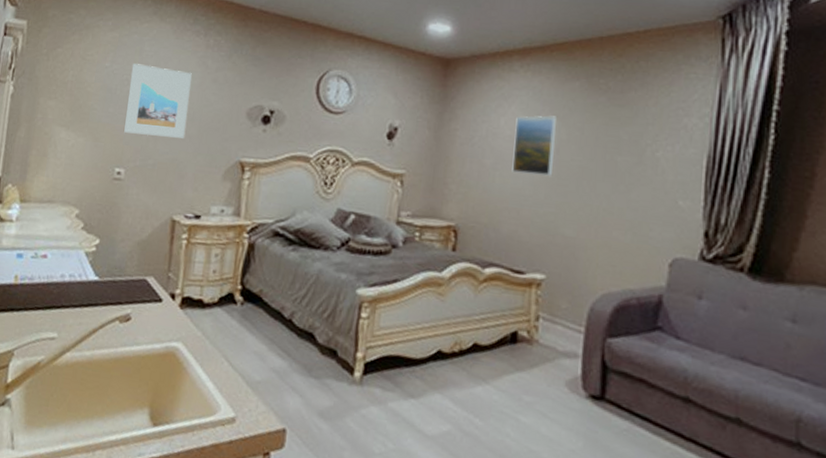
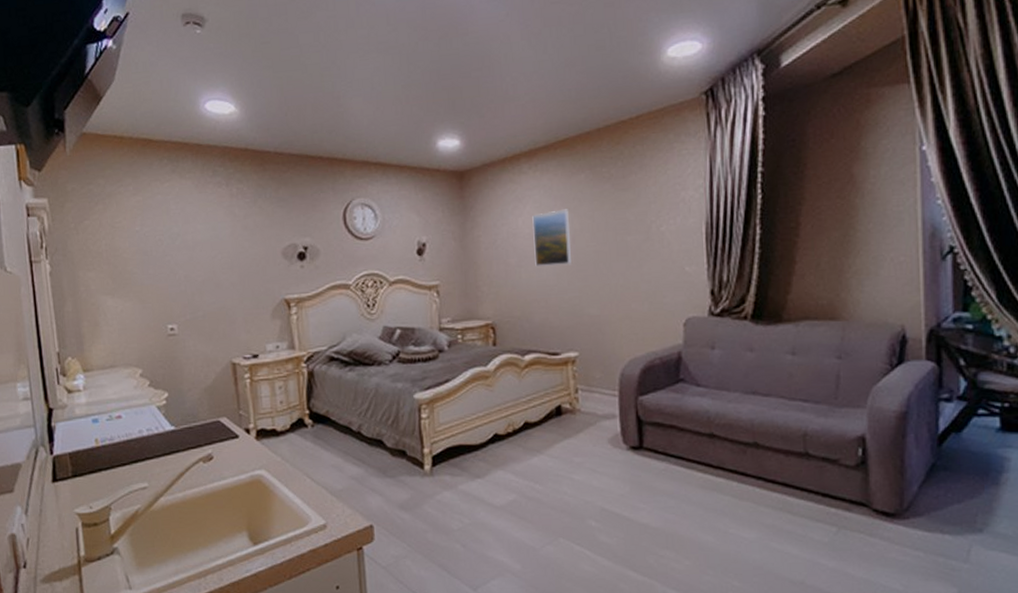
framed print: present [124,63,192,138] -> none [162,223,228,291]

